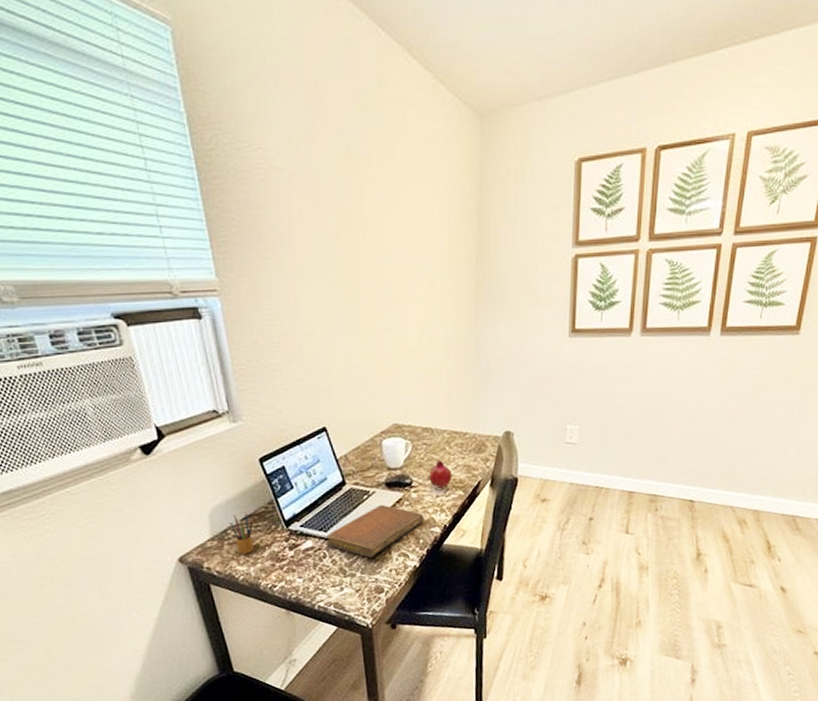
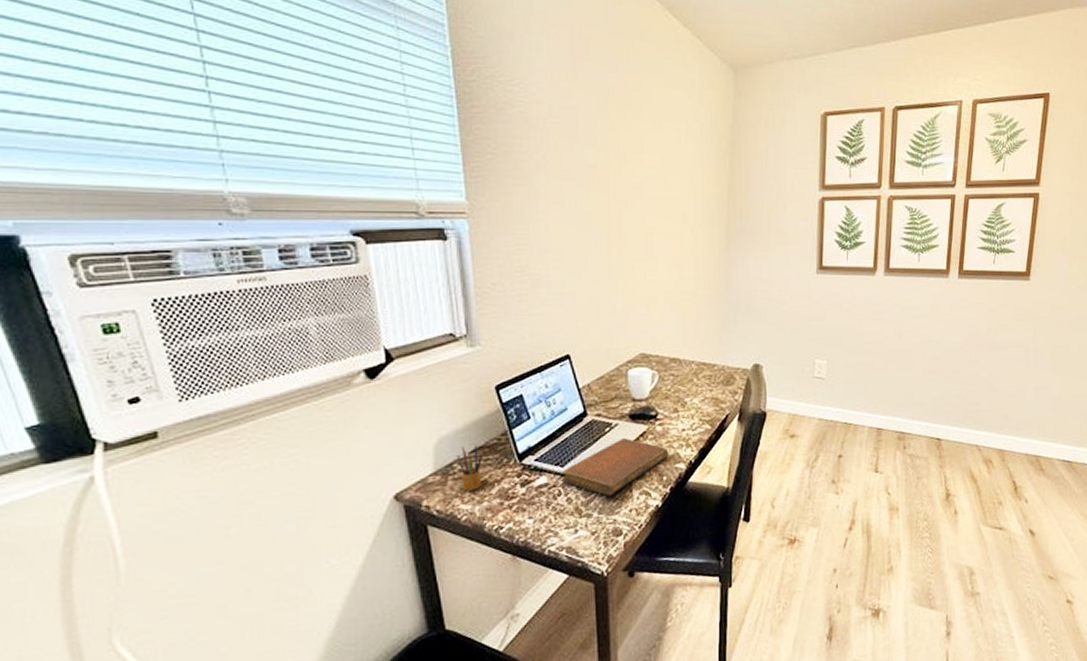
fruit: present [429,460,452,488] -> none [675,391,699,421]

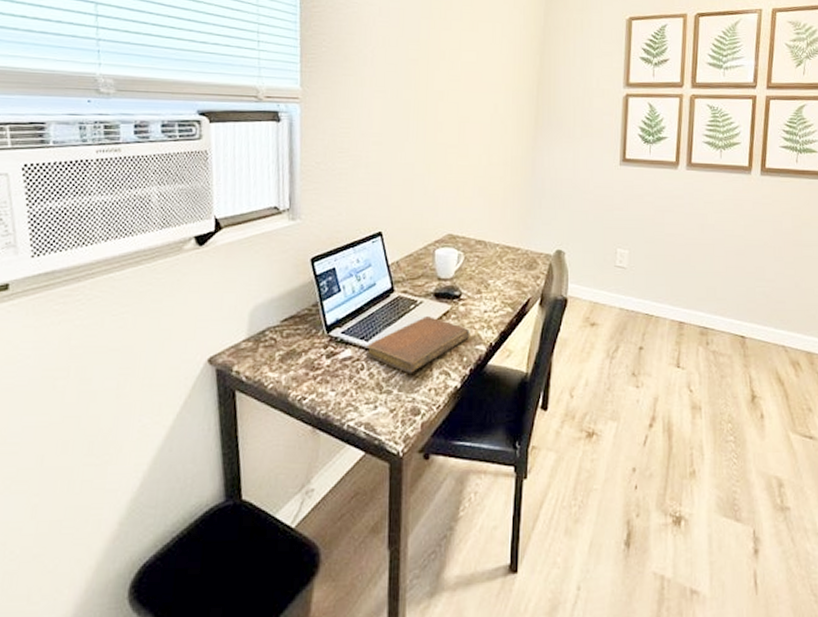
pencil box: present [456,444,483,491] -> none [269,313,294,359]

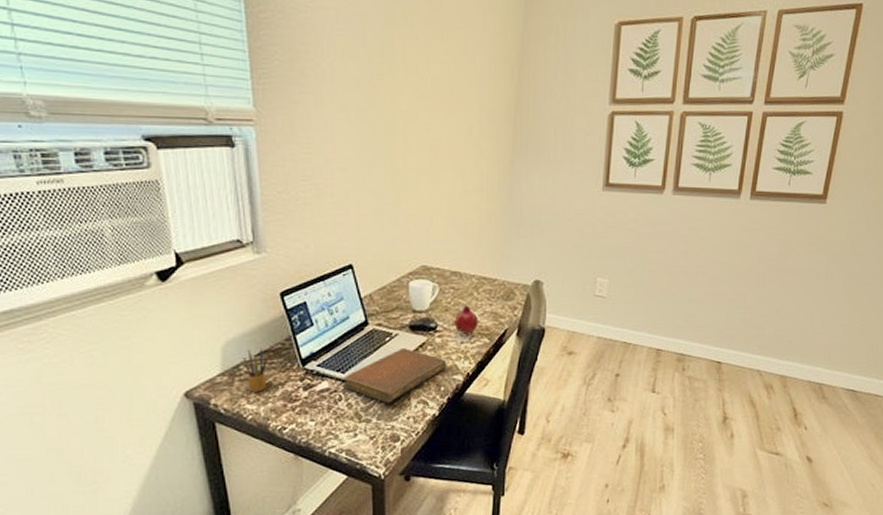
pencil box: none [269,313,294,359] -> present [243,347,268,392]
fruit: none [478,273,502,303] -> present [454,305,478,334]

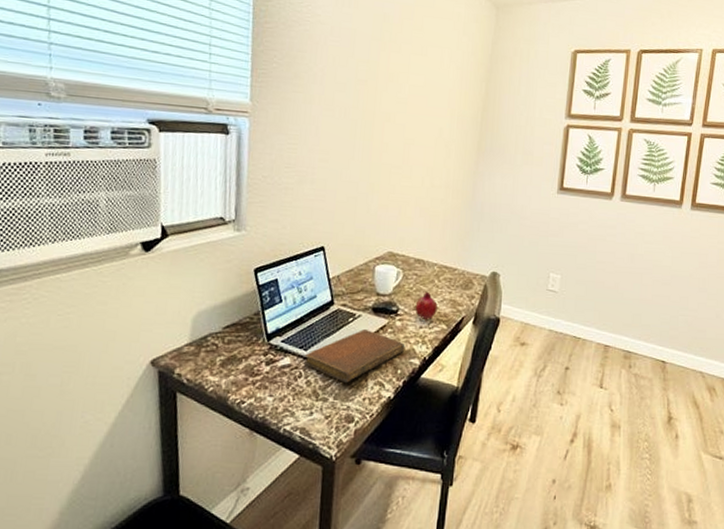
pencil box: present [243,347,268,392] -> none [211,320,236,364]

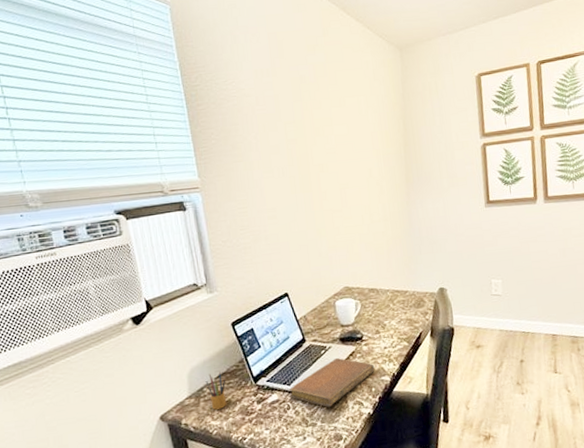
pencil box: none [211,320,236,364] -> present [205,371,227,410]
fruit: present [415,291,438,319] -> none [377,315,397,340]

